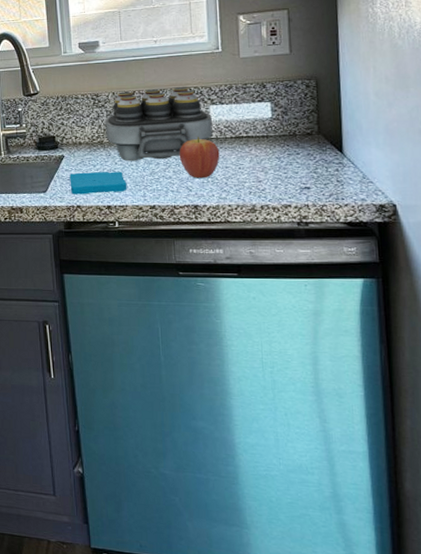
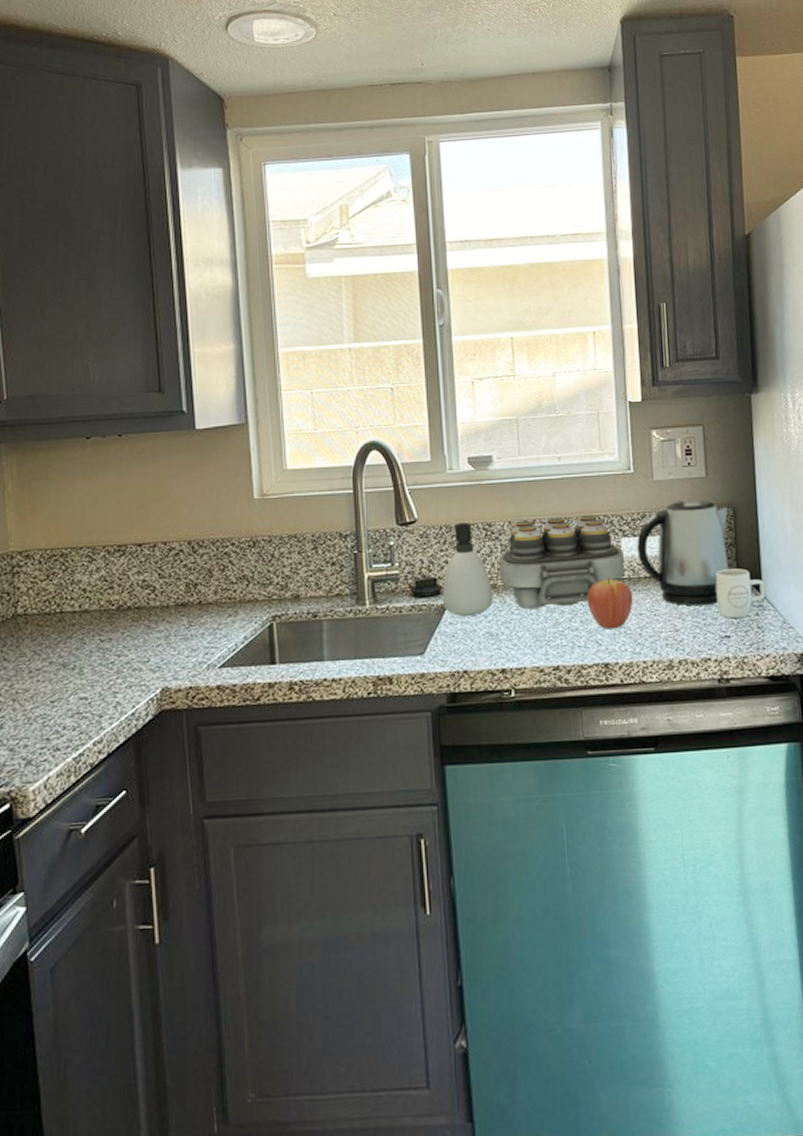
soap dispenser: none [59,94,100,166] -> present [442,522,493,617]
sponge: present [70,172,127,195] -> none [454,623,526,656]
kettle: none [224,72,311,162] -> present [636,498,728,607]
mug: none [296,131,346,173] -> present [715,568,766,619]

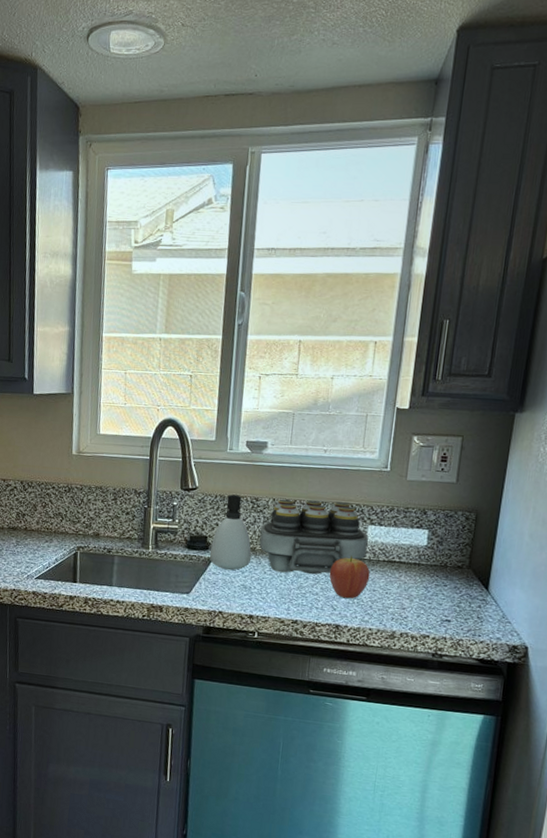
kettle: present [636,498,728,607] -> none [380,500,471,592]
mug: present [715,568,766,619] -> none [444,564,492,608]

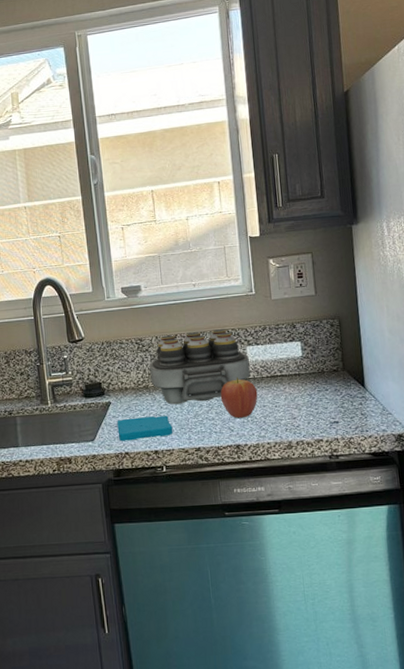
soap dispenser: present [209,494,252,571] -> none [106,338,146,412]
sponge: none [214,577,273,603] -> present [117,415,173,441]

